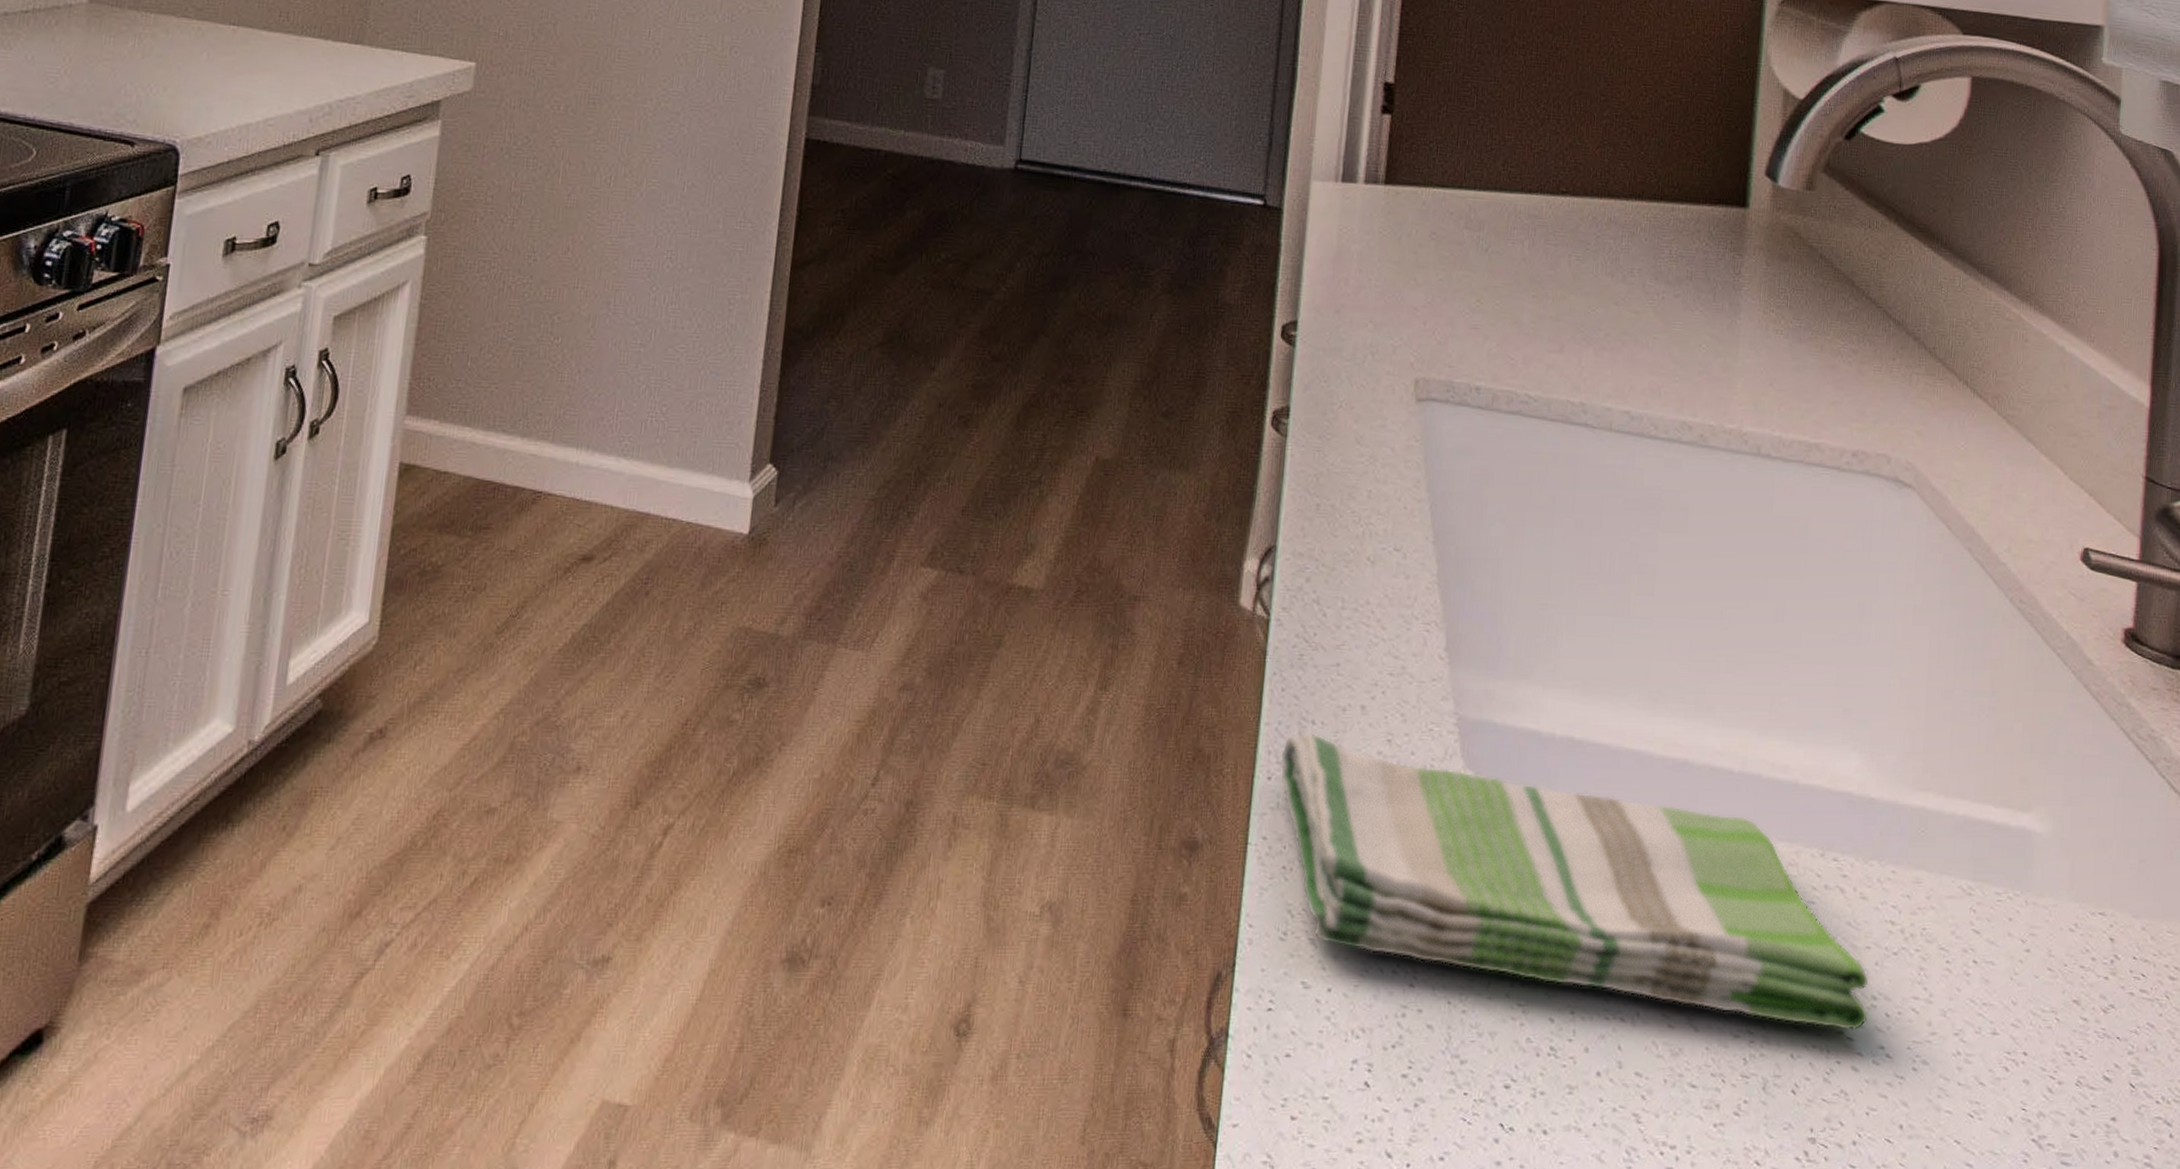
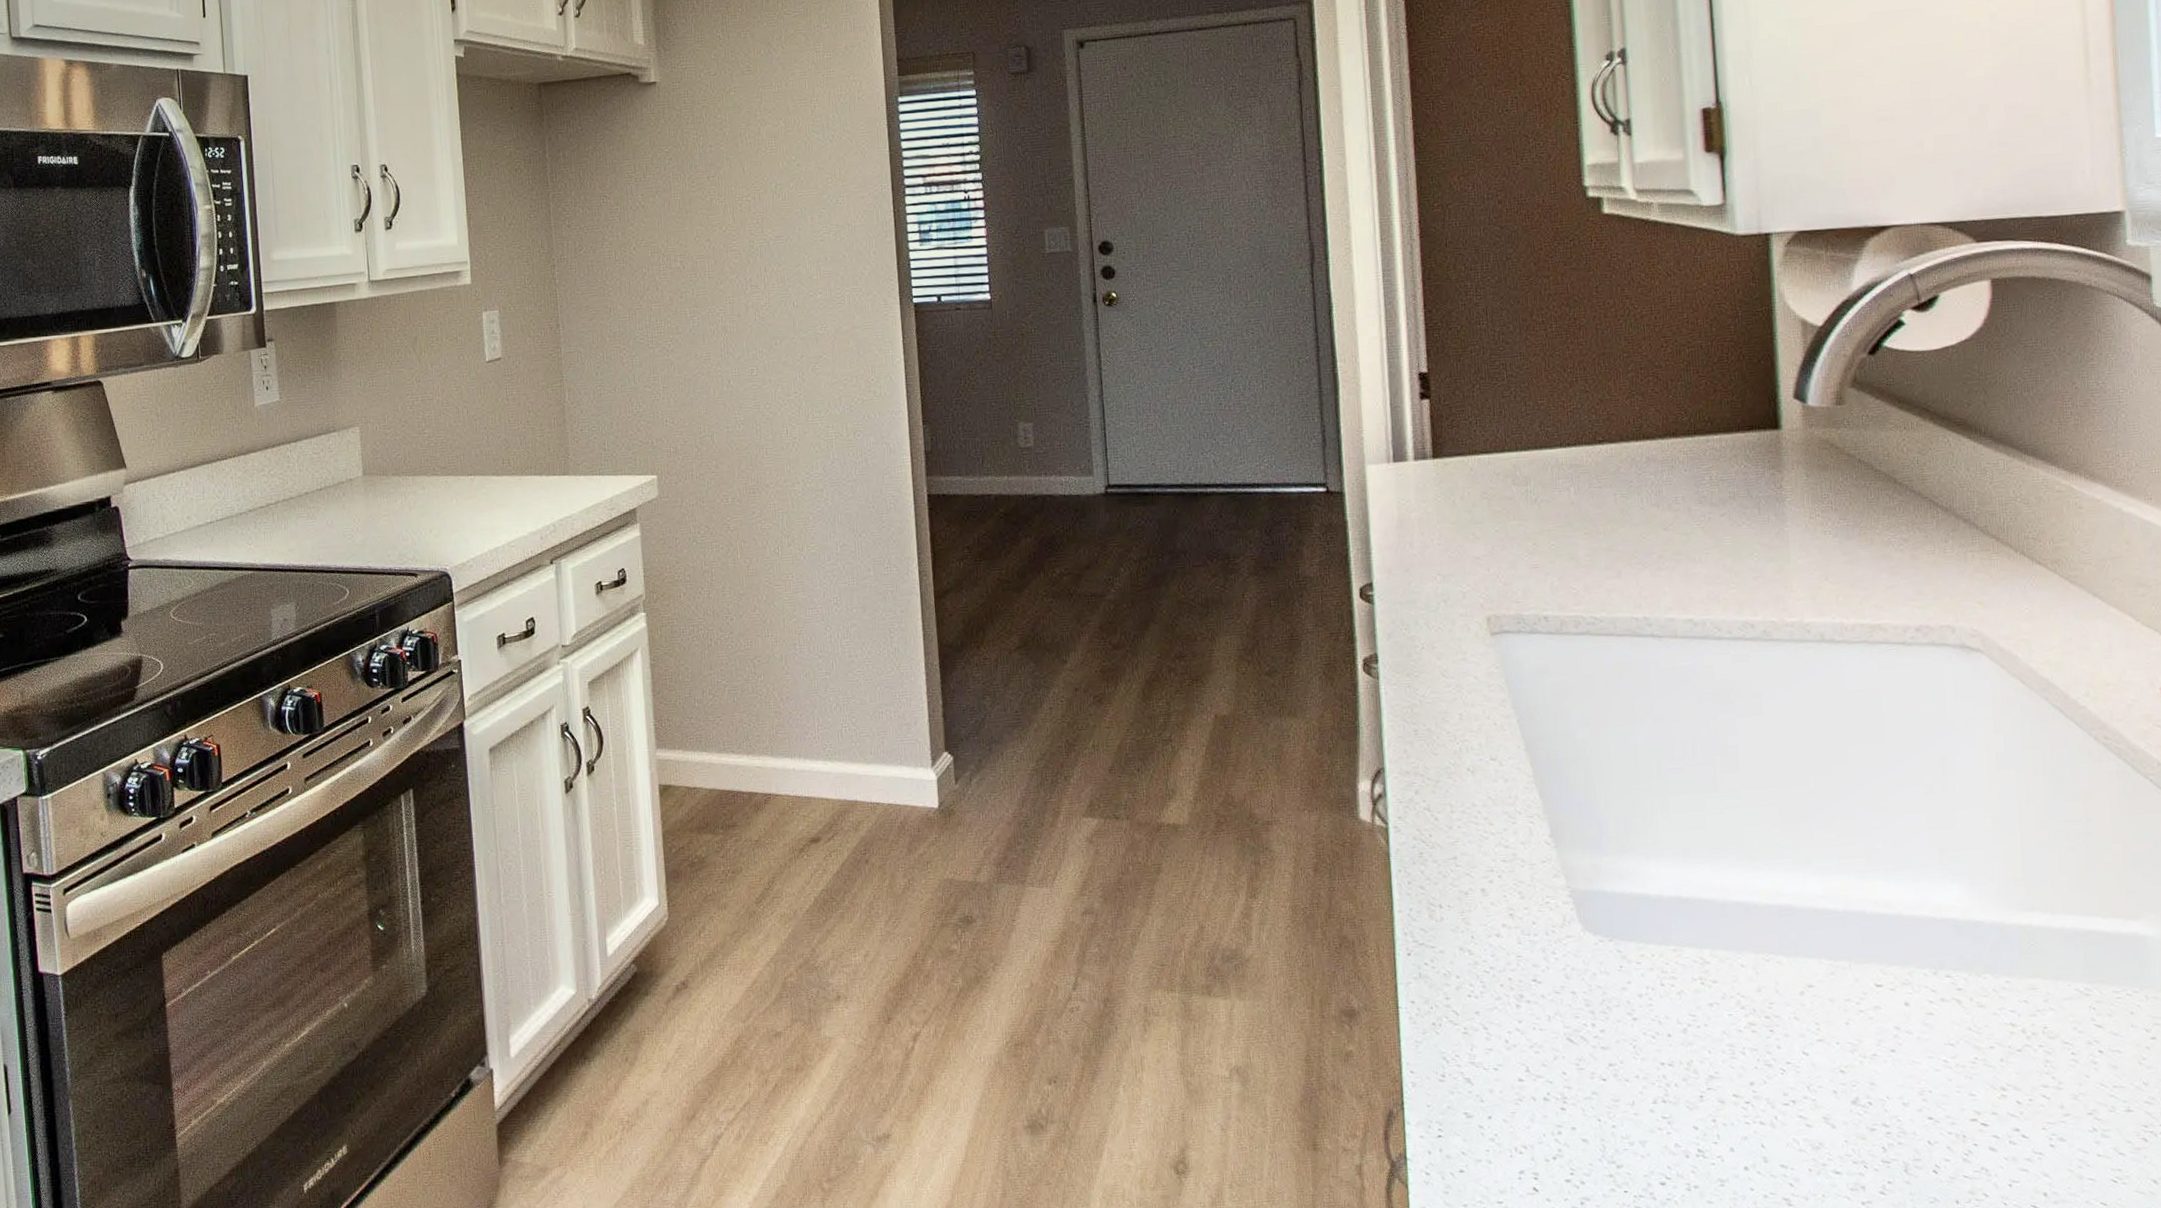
dish towel: present [1280,733,1869,1031] -> none [1416,915,1999,1118]

